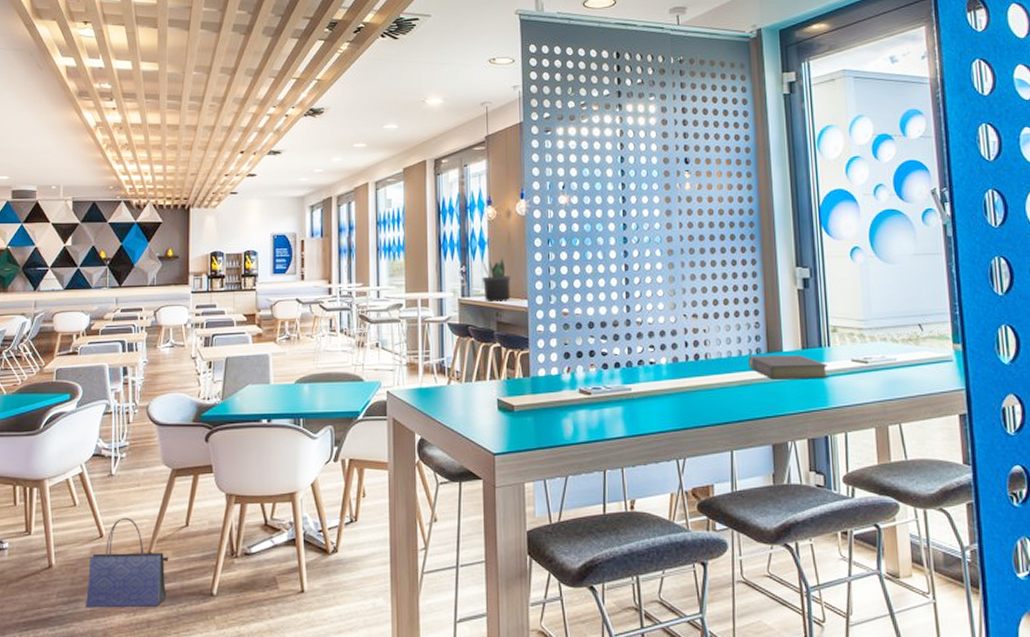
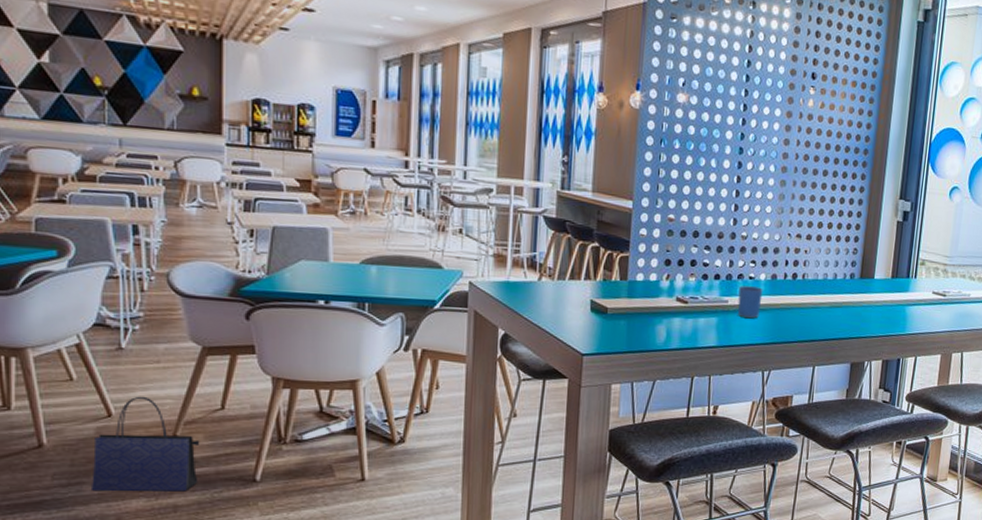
planter: present [480,257,511,302] -> none [585,149,617,200]
mug: none [641,371,666,405] -> present [737,286,763,319]
book: present [748,354,828,380] -> none [841,280,911,306]

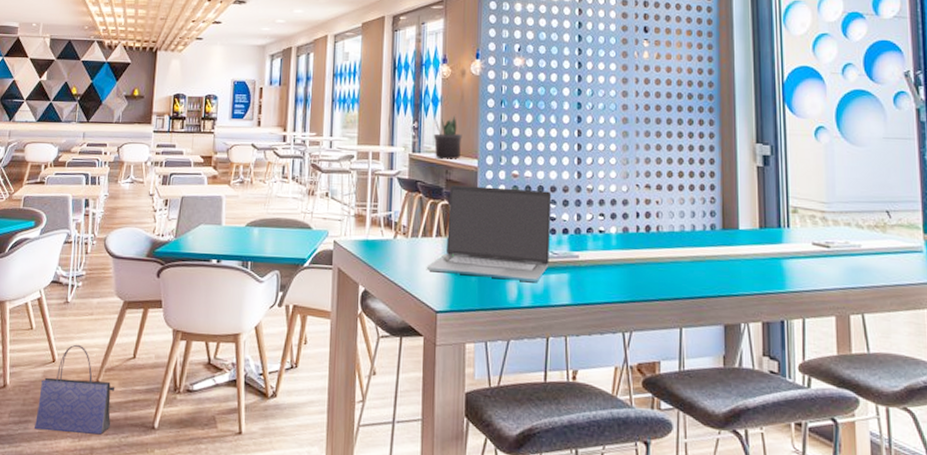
laptop: none [573,227,707,326] -> present [426,185,552,283]
planter: none [585,149,617,200] -> present [432,114,462,160]
mug: present [737,286,763,319] -> none [589,240,615,275]

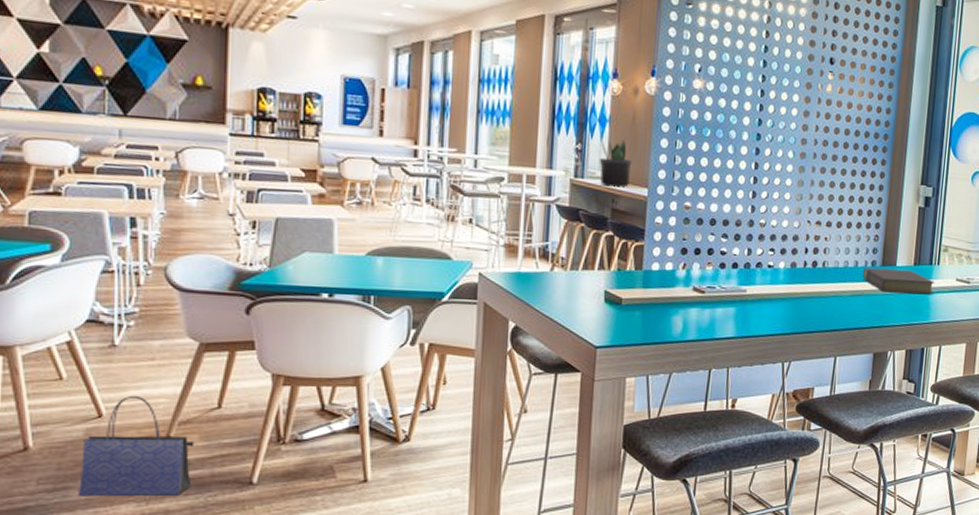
laptop: present [426,185,552,283] -> none [586,215,724,317]
book: none [702,232,786,260] -> present [863,268,934,294]

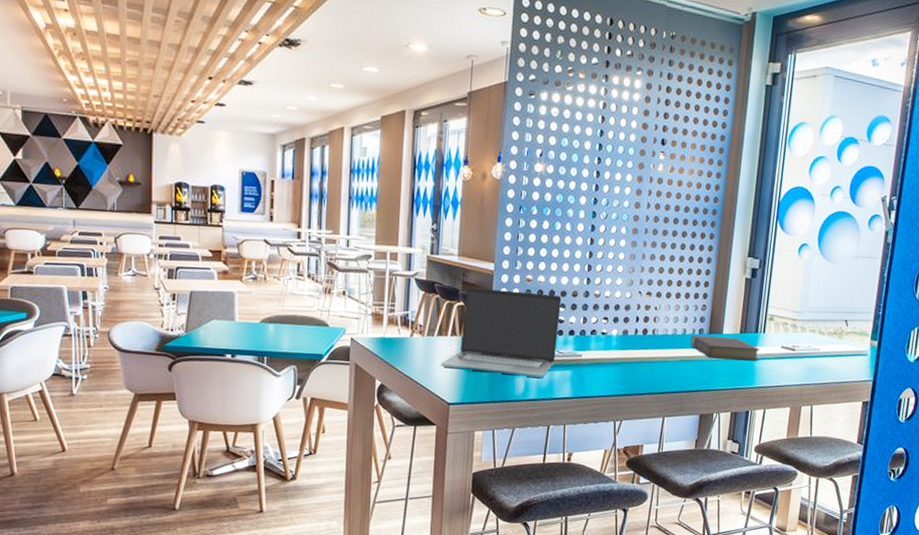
tote bag: present [79,395,195,497] -> none [50,434,132,516]
laptop: none [586,215,724,317] -> present [440,287,562,379]
planter: present [599,136,632,188] -> none [451,217,481,263]

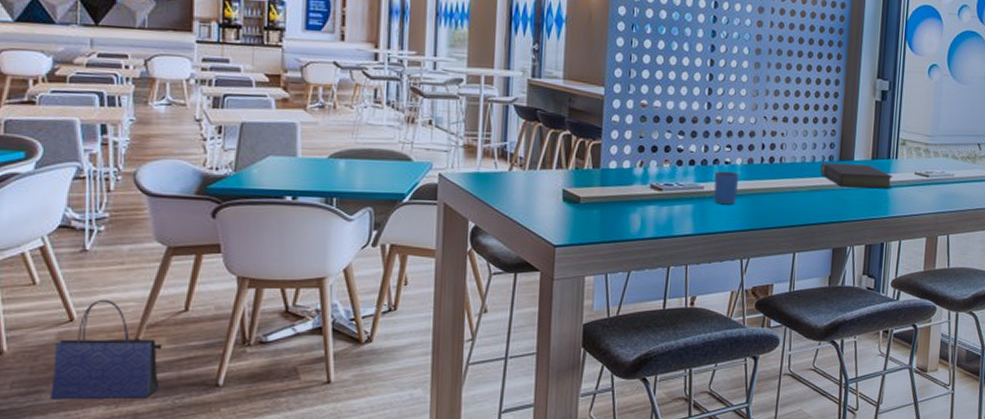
tote bag: none [50,434,132,516] -> present [51,299,163,400]
laptop: present [440,287,562,379] -> none [544,114,680,214]
mug: none [591,341,615,372] -> present [713,171,740,205]

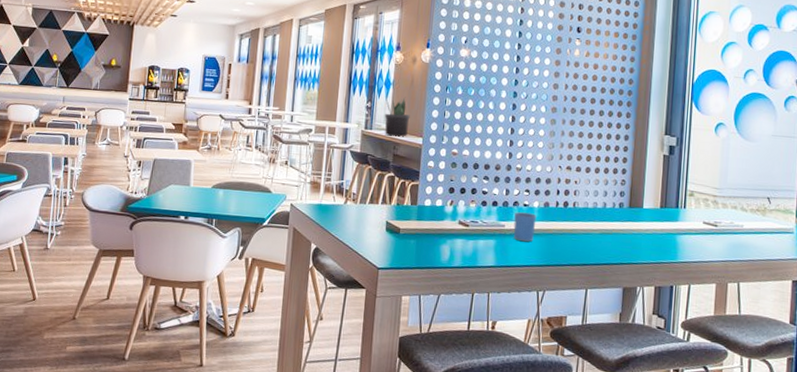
tote bag: present [51,299,163,400] -> none [16,285,90,364]
planter: none [555,36,589,87] -> present [384,96,410,137]
book: present [820,163,893,189] -> none [611,209,681,235]

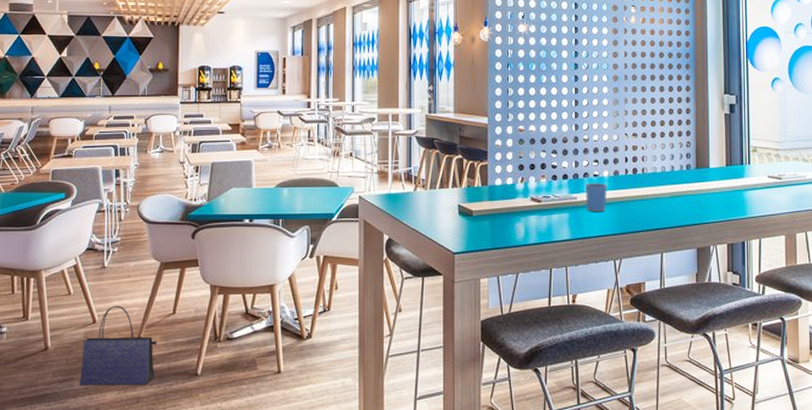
tote bag: none [16,285,90,364] -> present [79,305,157,386]
planter: present [384,96,410,137] -> none [446,78,474,118]

